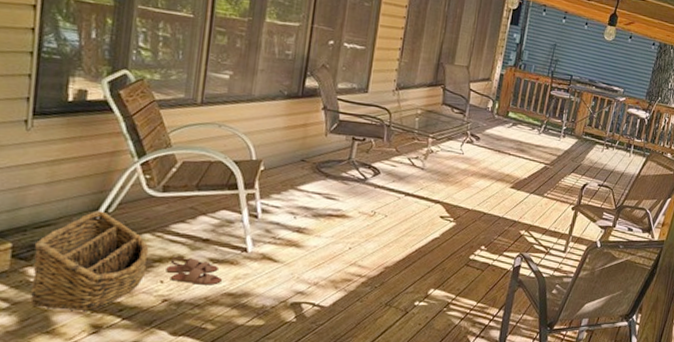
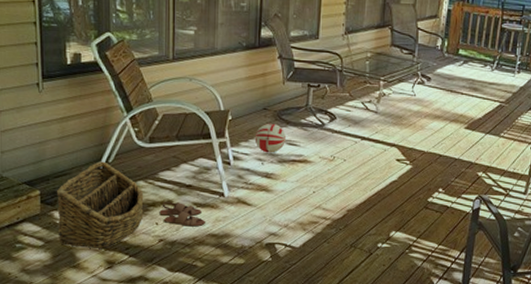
ball: none [288,175,324,207] -> present [254,123,286,153]

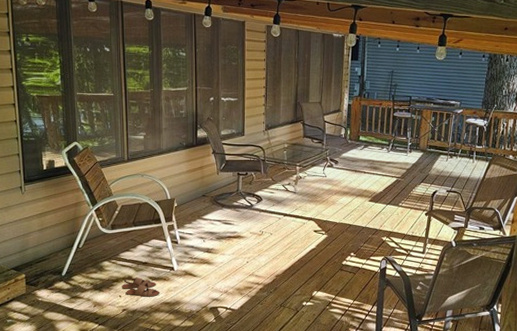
basket: present [57,161,144,249] -> none [39,247,109,320]
ball: present [254,123,286,153] -> none [196,207,222,232]

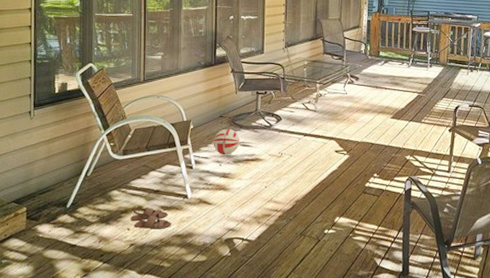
ball: none [196,207,222,232] -> present [213,128,239,155]

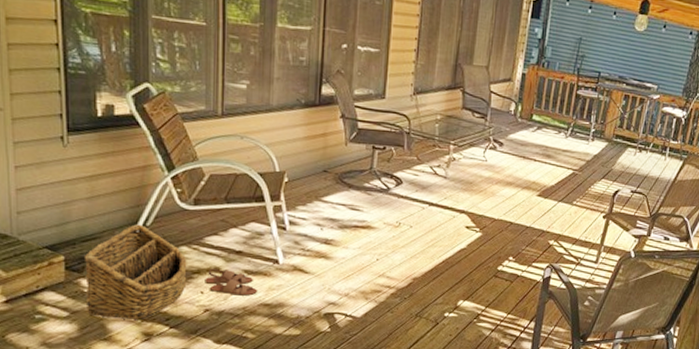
basket: none [40,175,117,258] -> present [85,224,187,319]
ball: present [213,128,239,155] -> none [313,186,347,218]

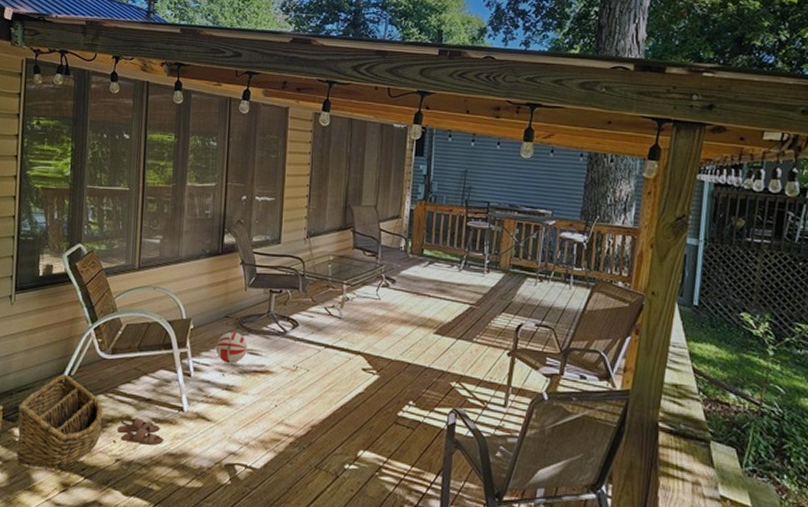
ball: none [313,186,347,218] -> present [216,331,247,364]

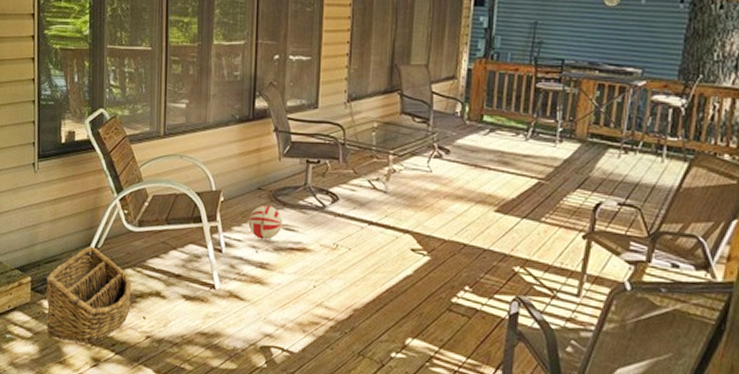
sandal: present [117,416,164,445] -> none [147,292,196,323]

